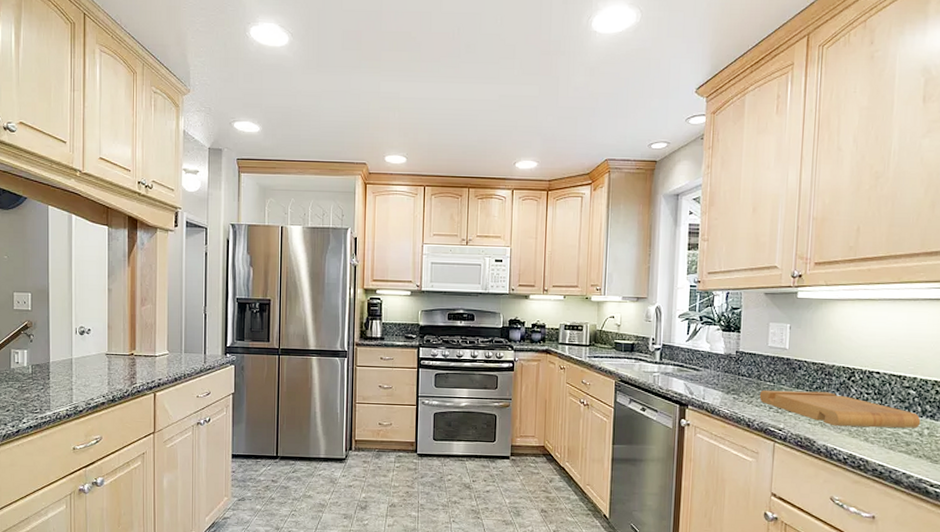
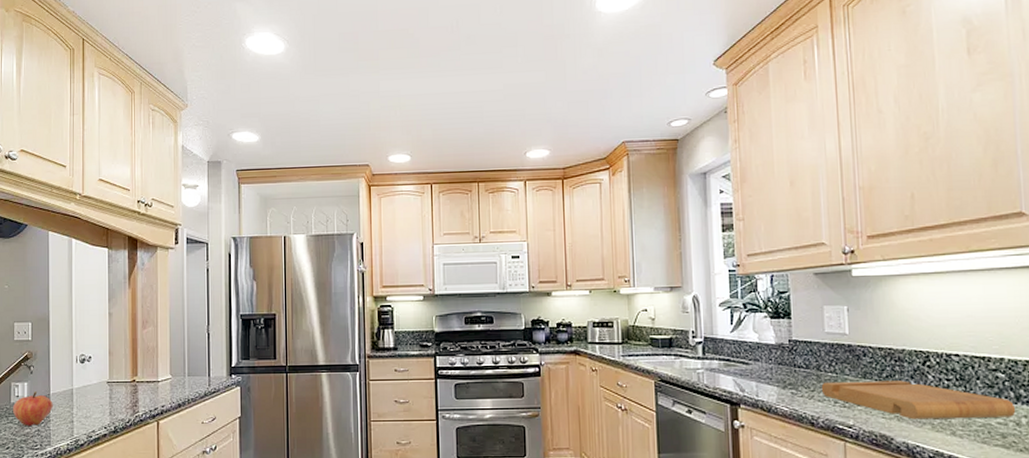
fruit: none [13,359,53,392] -> present [13,392,53,427]

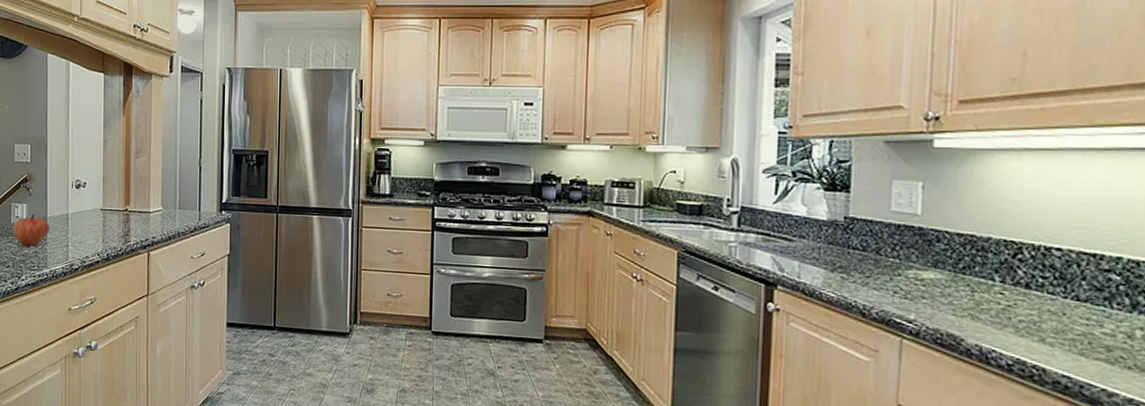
cutting board: present [821,380,1016,420] -> none [878,268,1130,328]

